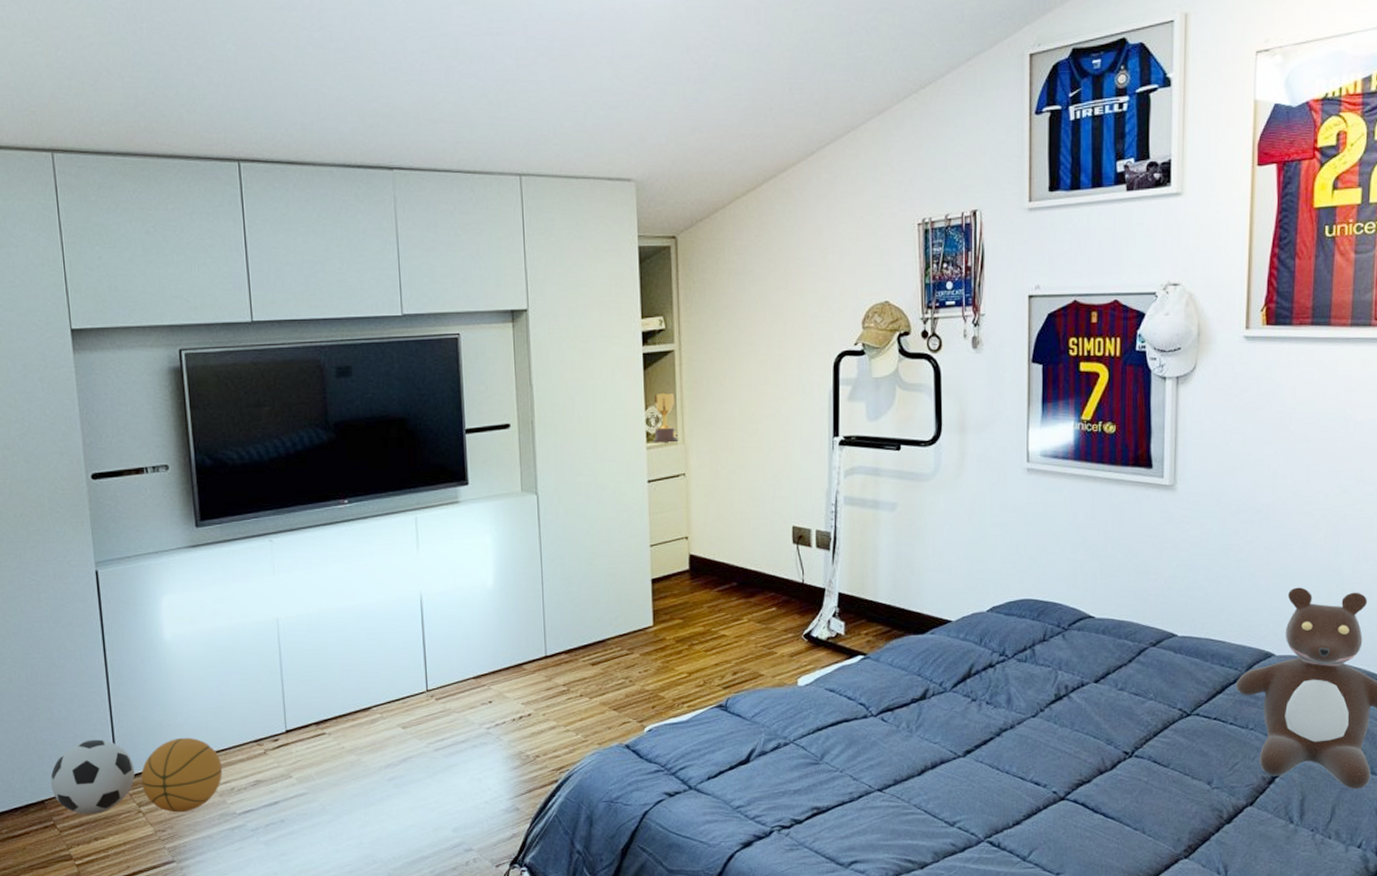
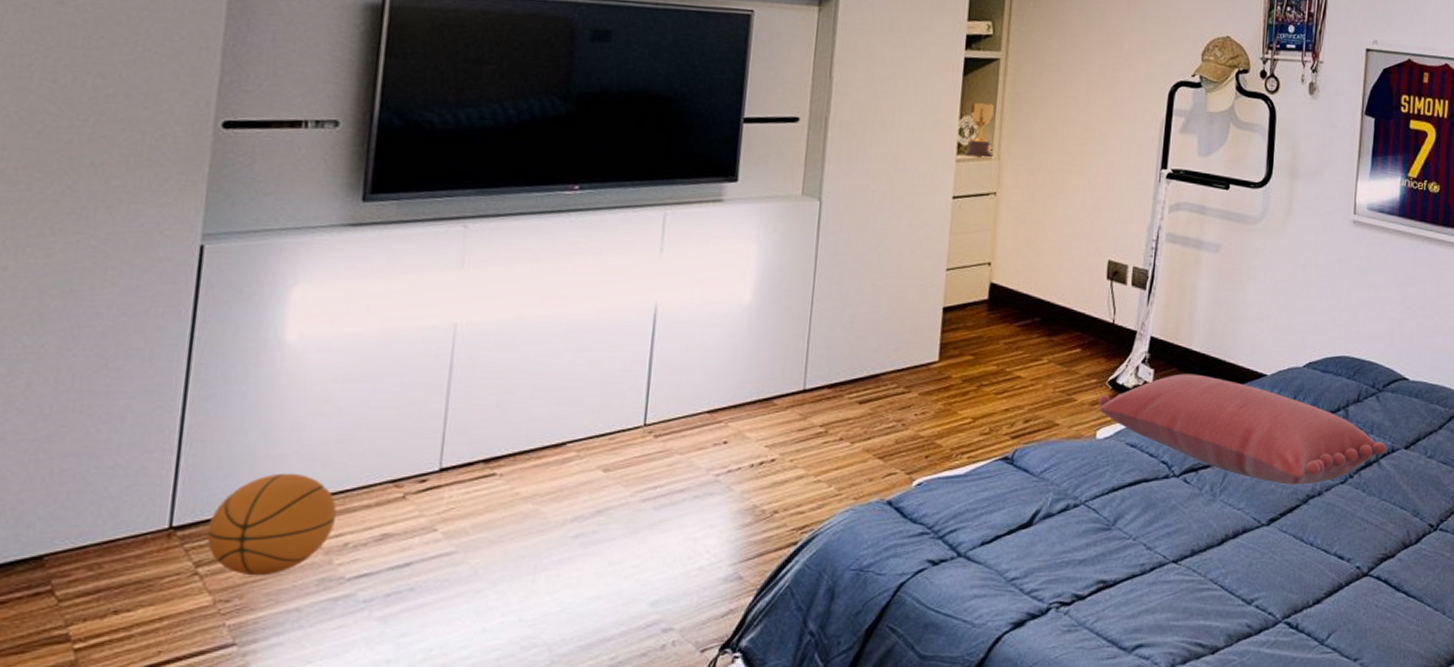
soccer ball: present [50,739,135,814] -> none [59,472,201,576]
pillow: none [796,624,1076,720] -> present [1097,373,1387,485]

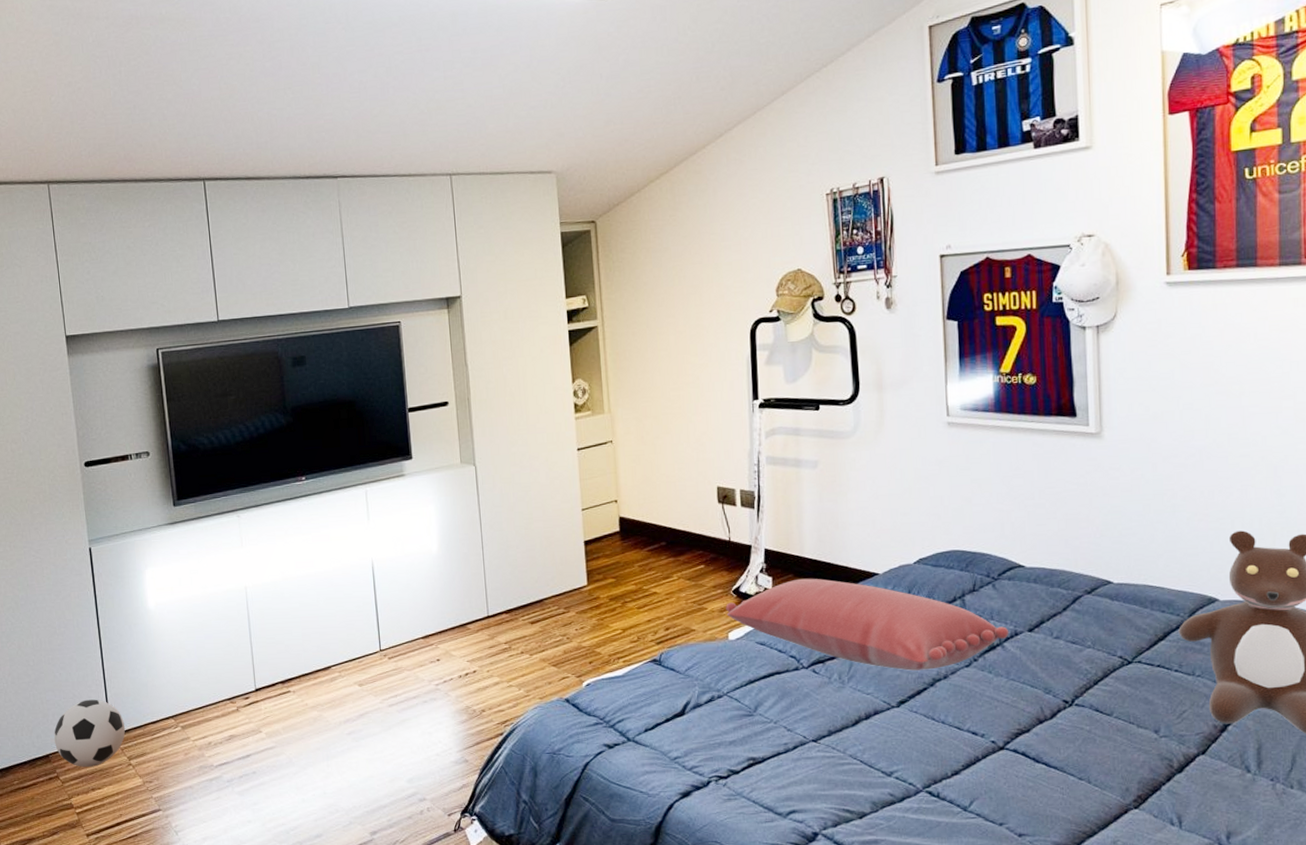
soccer ball: none [59,472,201,576] -> present [54,699,125,767]
basketball: present [206,473,337,576] -> none [130,696,201,766]
award: present [964,101,994,158] -> none [579,364,605,413]

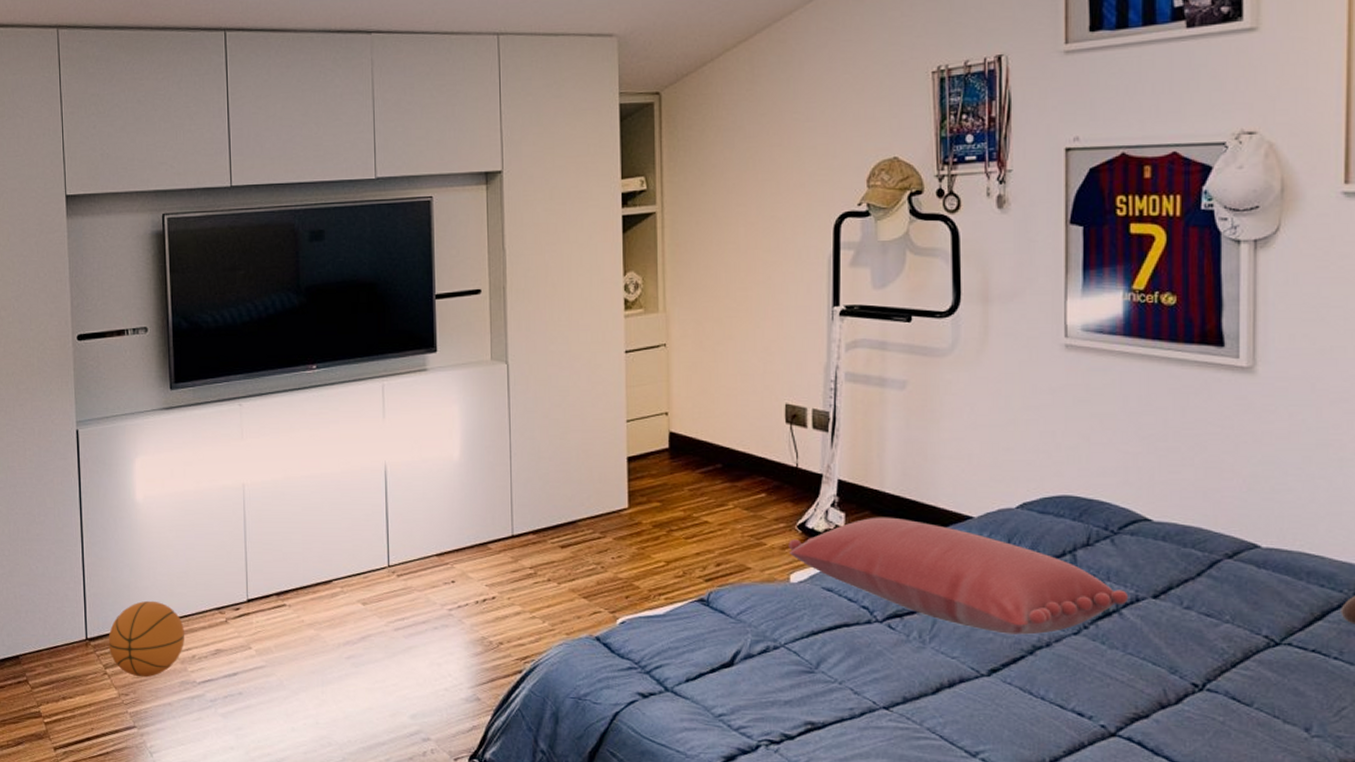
soccer ball: present [54,699,125,767] -> none [26,598,102,673]
basketball: none [130,696,201,766] -> present [108,600,184,678]

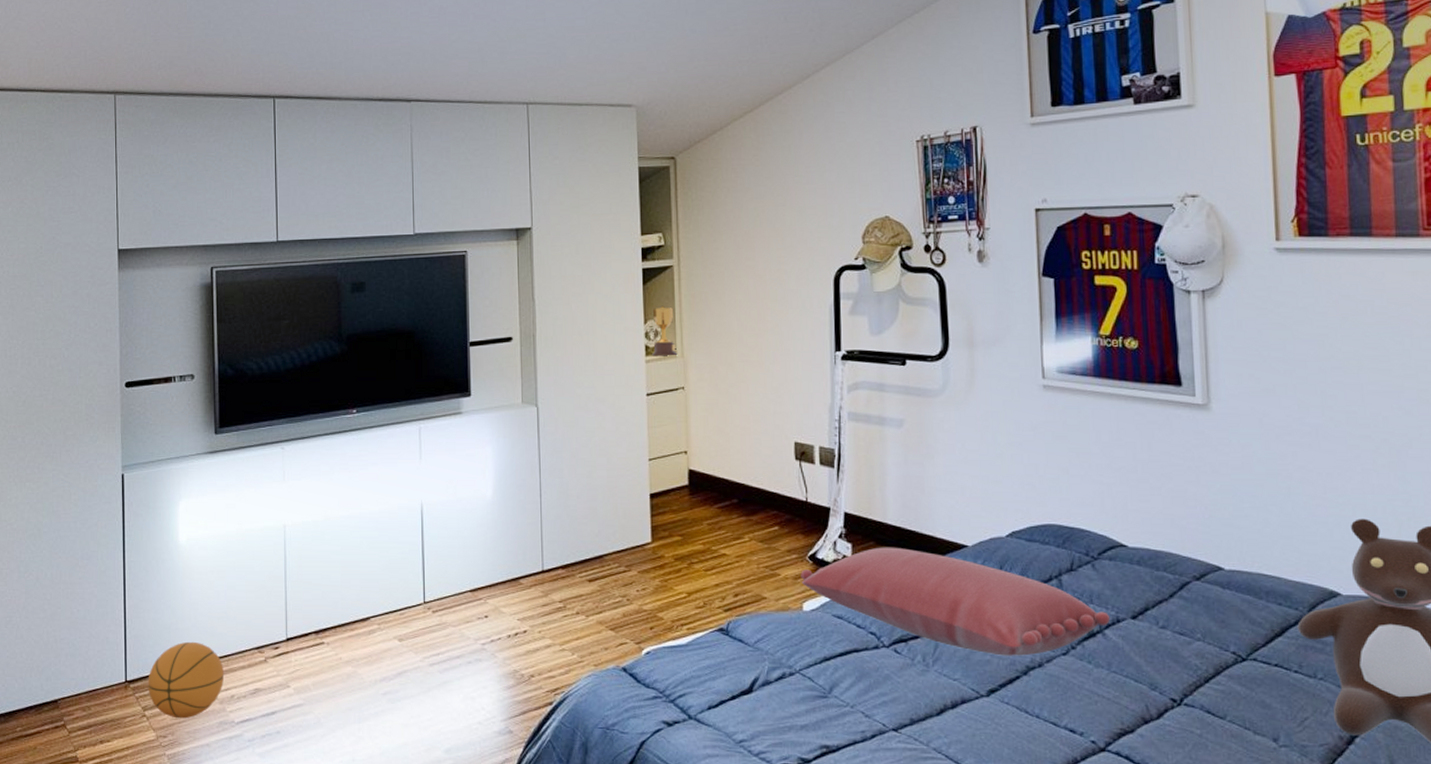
award: none [632,255,660,311] -> present [652,305,678,357]

